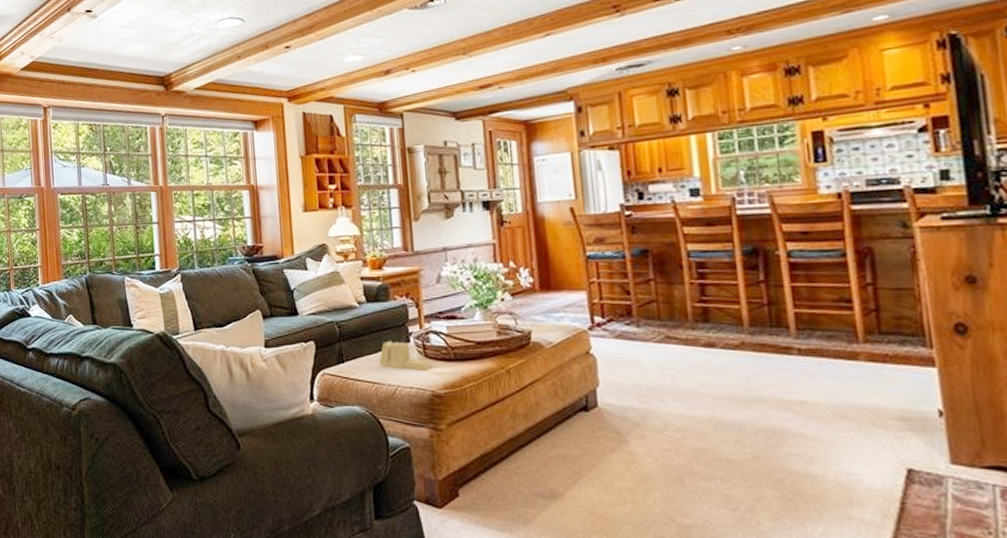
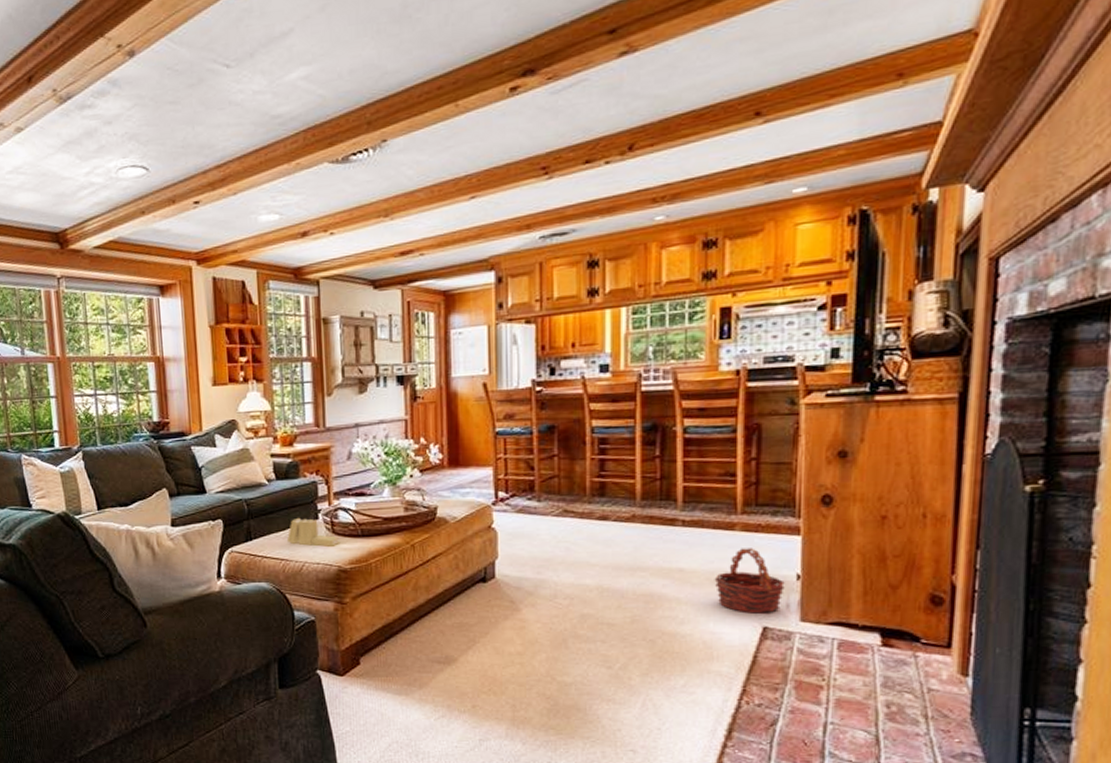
basket: none [842,380,926,453] -> present [714,548,785,614]

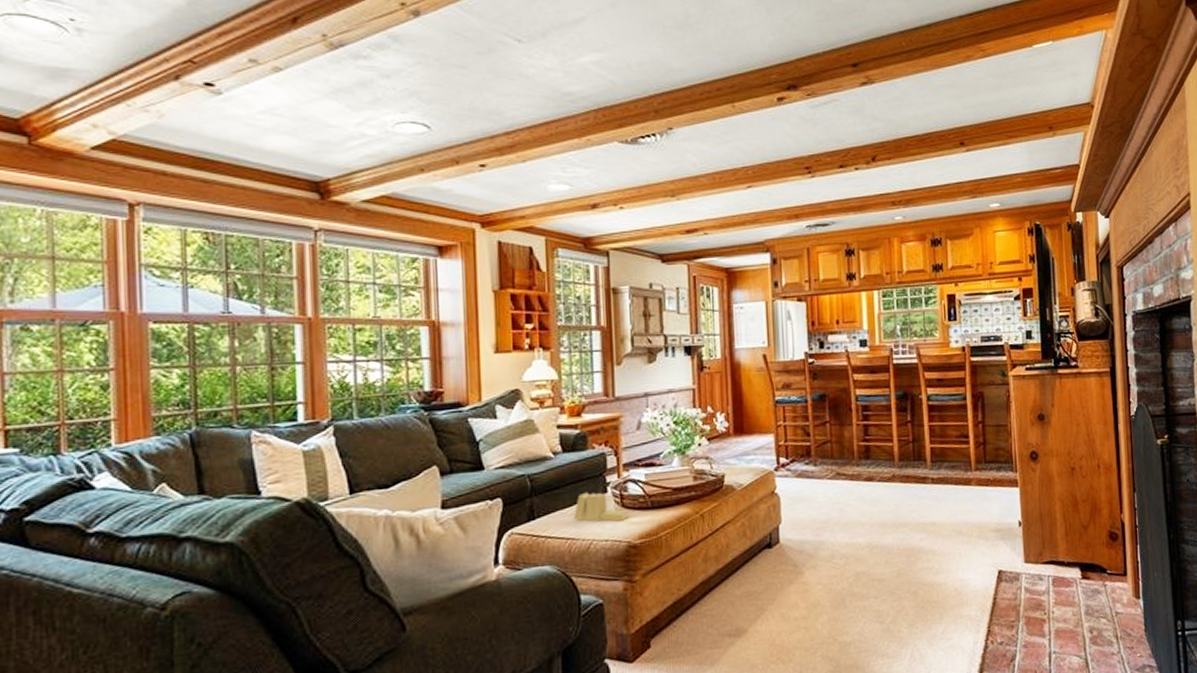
basket: present [714,548,785,614] -> none [959,500,1011,559]

